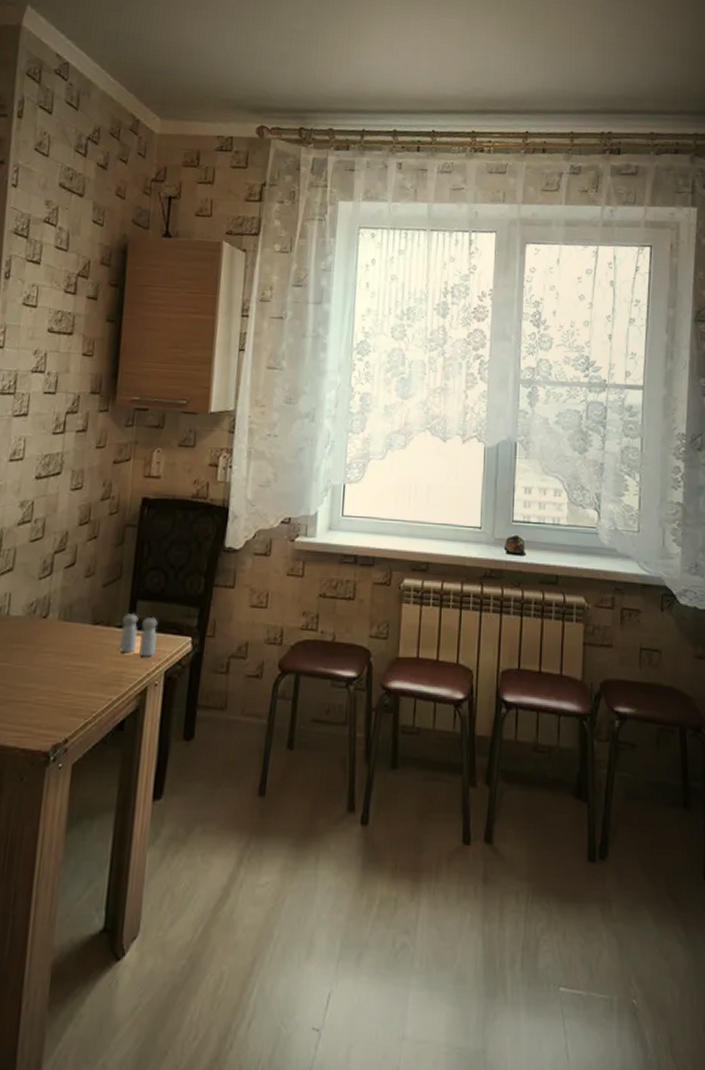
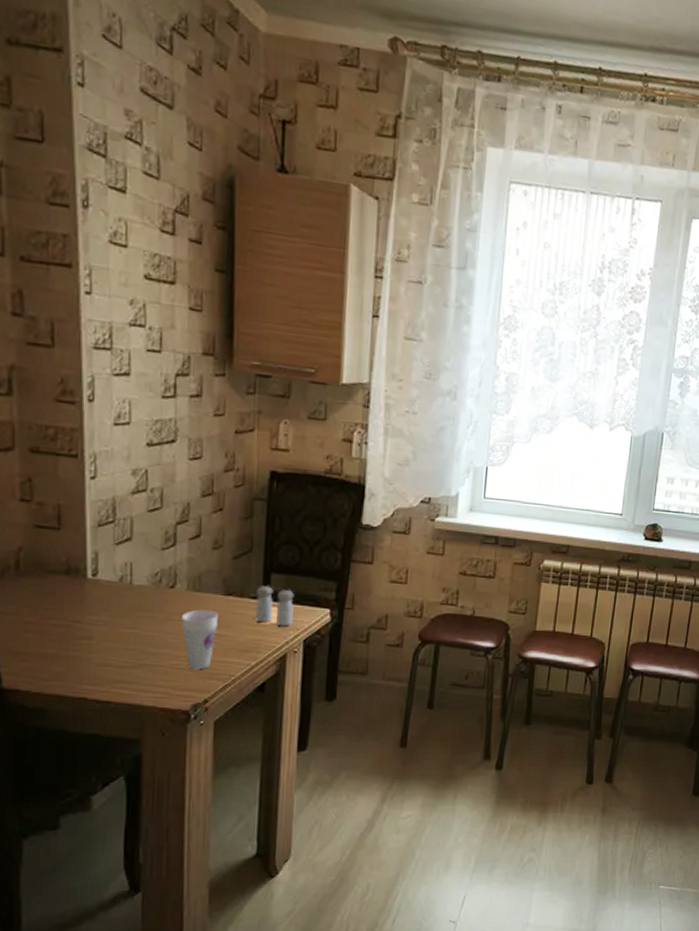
cup: none [50,640,86,706] -> present [182,609,219,670]

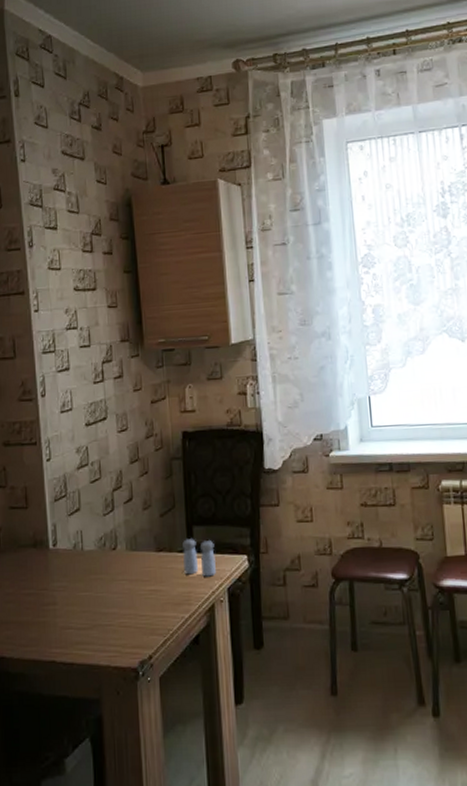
cup: present [182,609,219,670] -> none [124,567,154,627]

